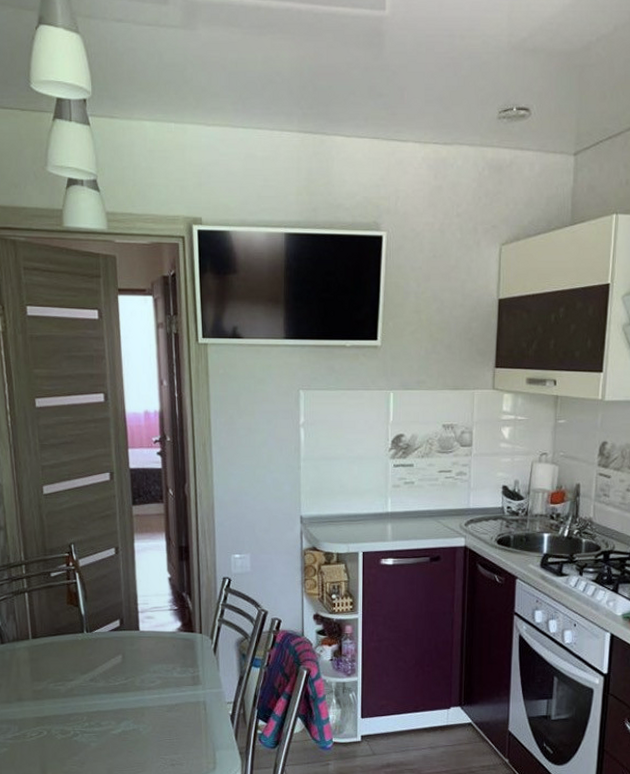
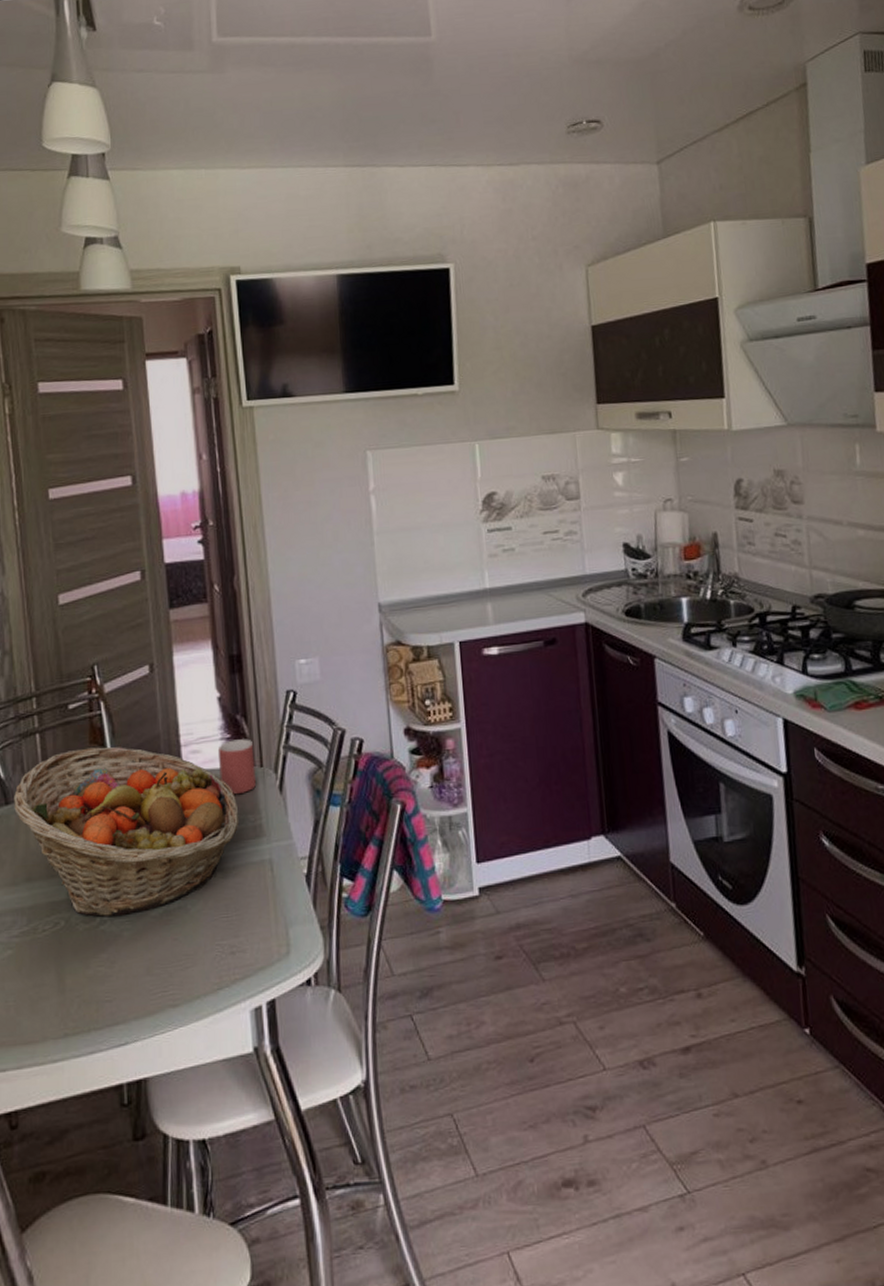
fruit basket: none [8,607,182,732] -> present [14,747,240,917]
mug: none [167,611,196,652] -> present [217,739,256,795]

